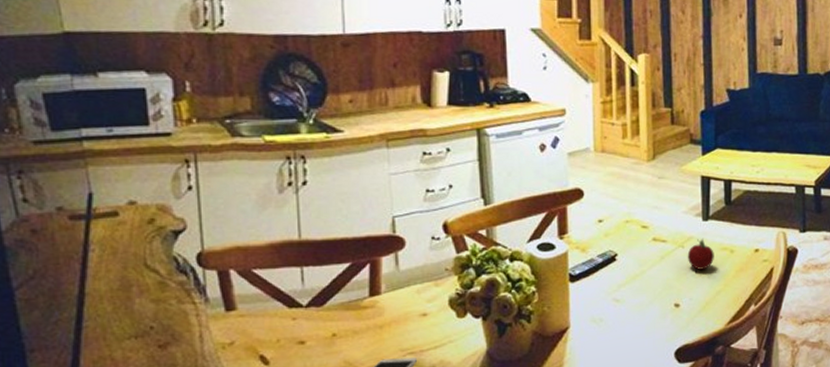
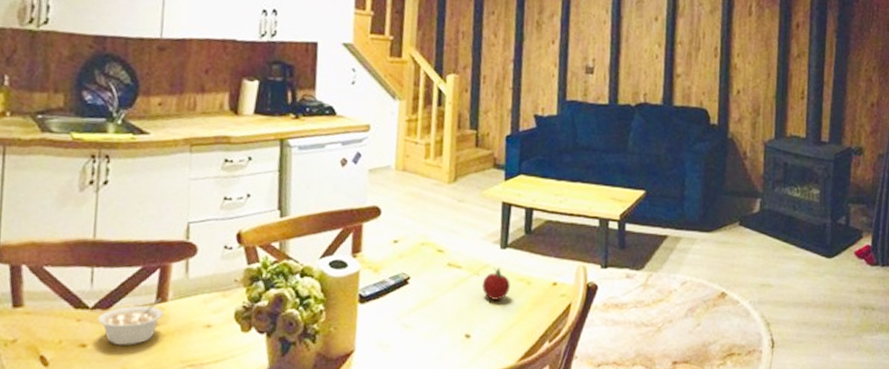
legume: none [313,291,378,340] -> present [98,298,164,346]

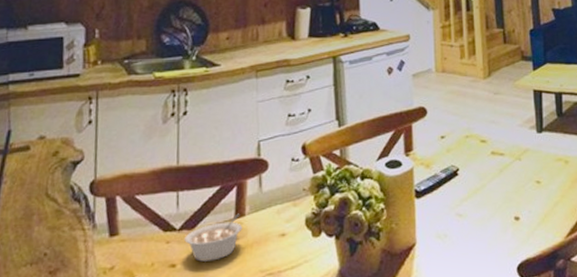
fruit: present [481,266,510,300] -> none [524,150,550,182]

